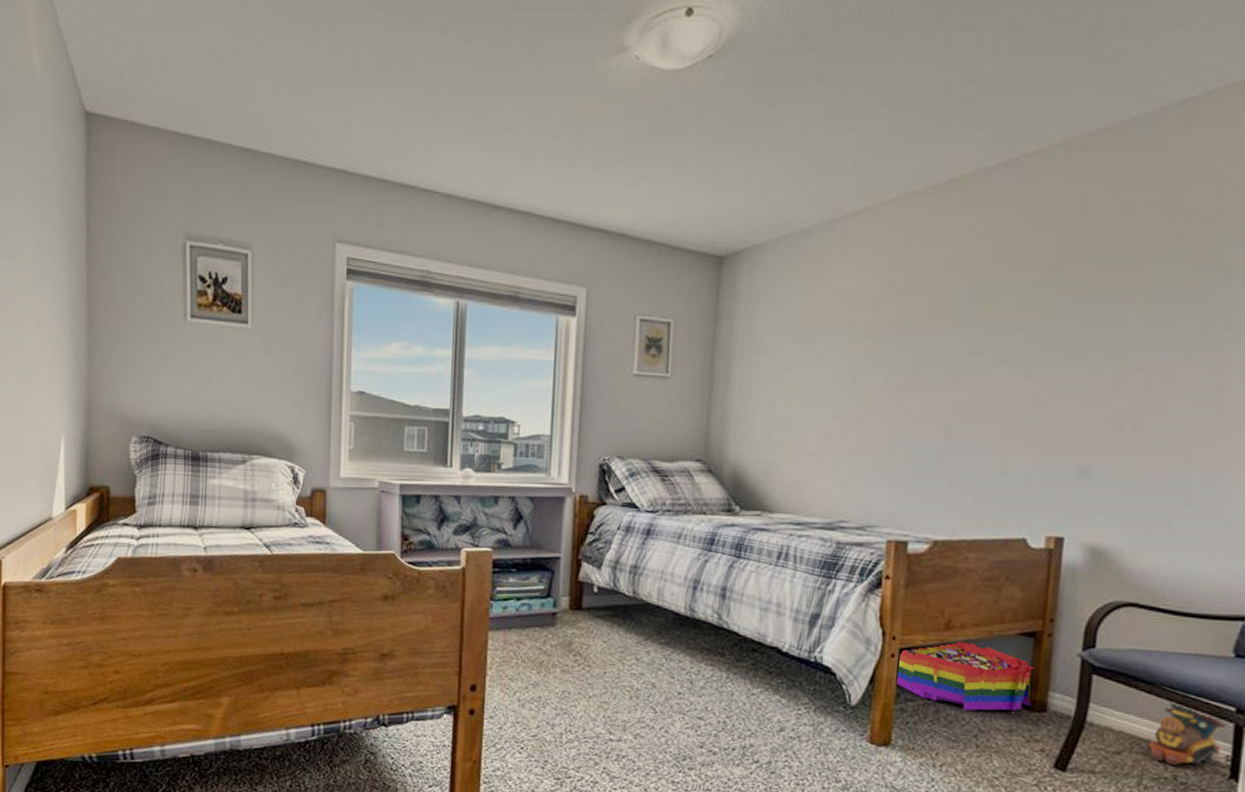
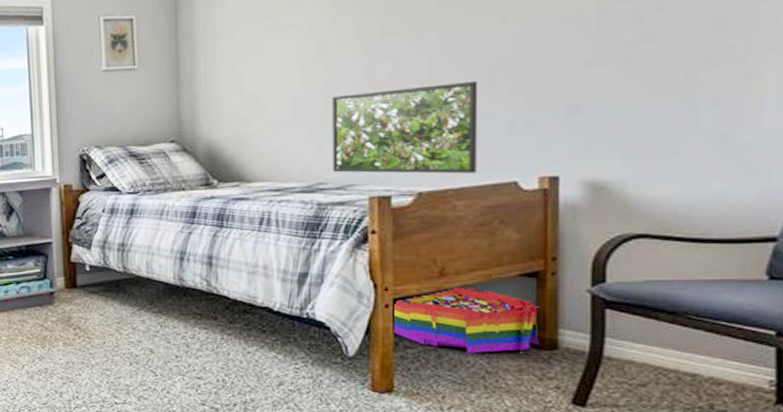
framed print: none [854,431,1000,526] -> present [332,81,478,174]
toy train: present [1149,703,1227,766] -> none [677,331,767,394]

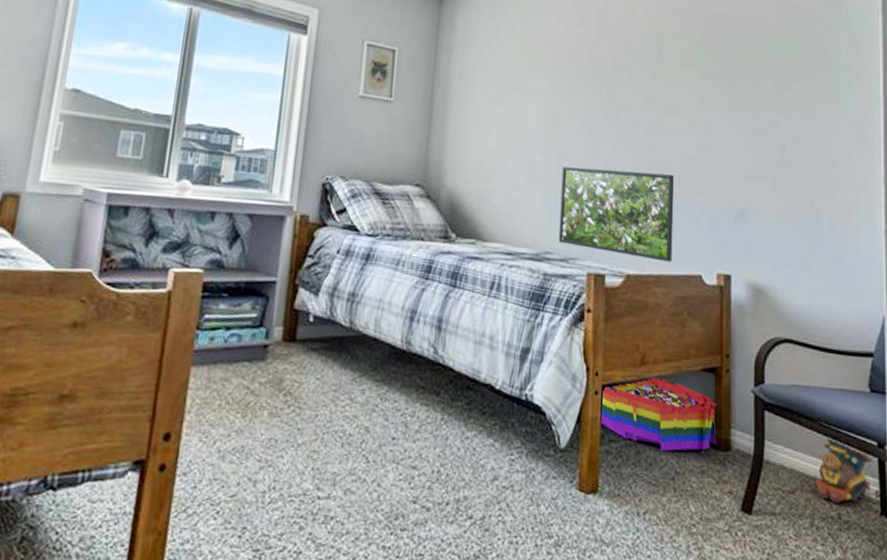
toy train: none [677,331,767,394] -> present [815,438,873,503]

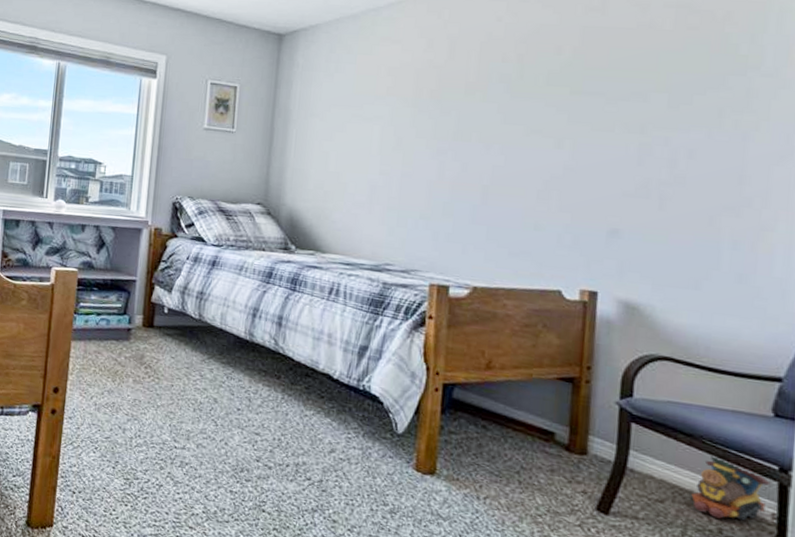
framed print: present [558,166,675,262] -> none [399,186,533,277]
storage bin: present [599,377,717,452] -> none [438,381,574,452]

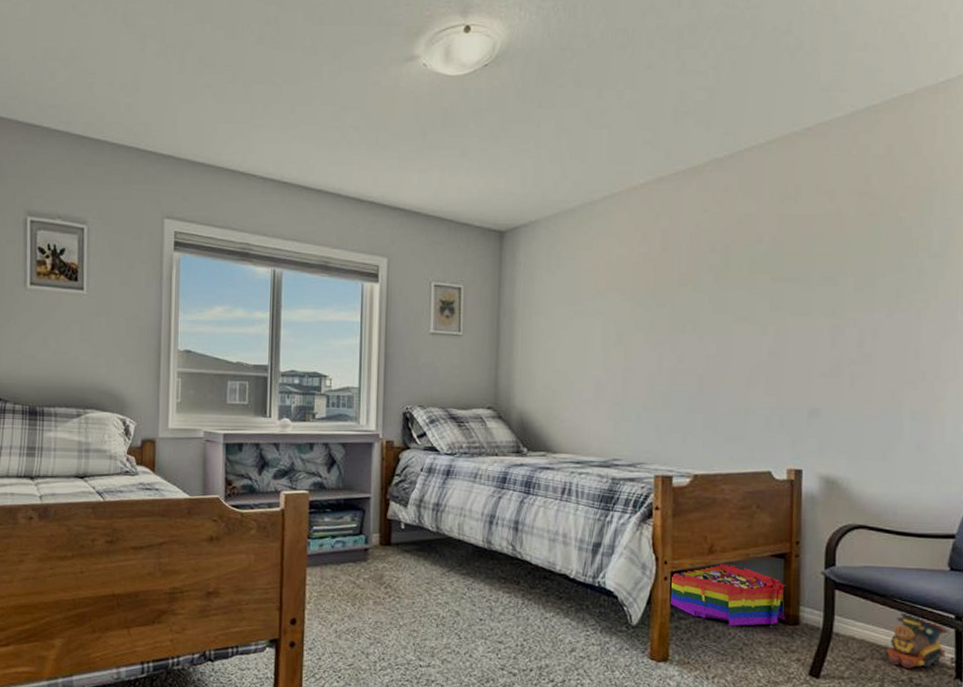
storage bin: none [438,381,574,452] -> present [668,563,786,626]

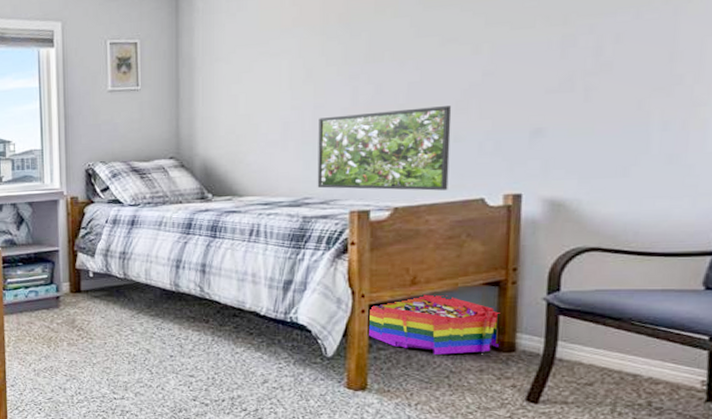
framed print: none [625,379,743,461] -> present [317,106,452,191]
toy train: present [886,613,949,669] -> none [620,336,701,392]

